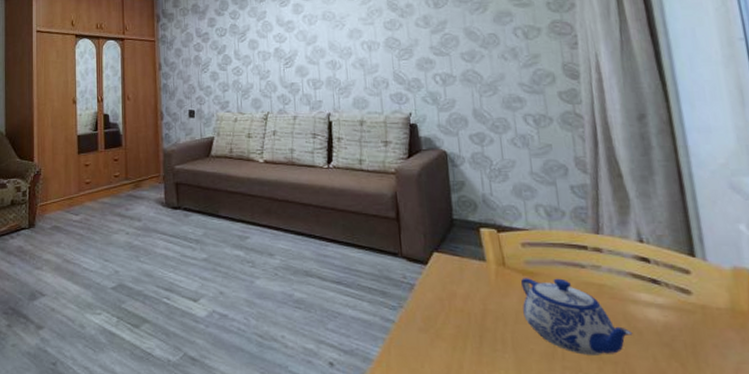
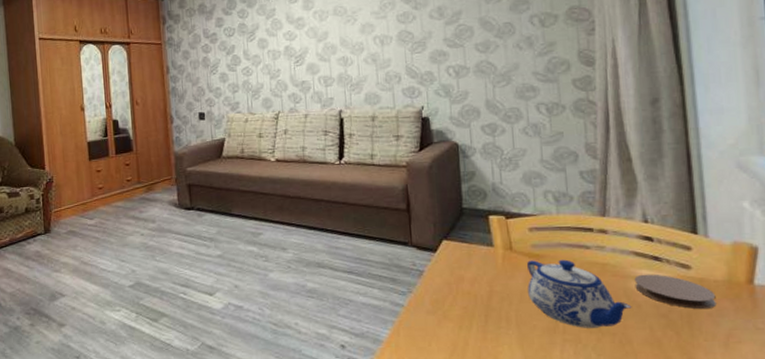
coaster: none [633,298,721,340] -> present [634,274,716,310]

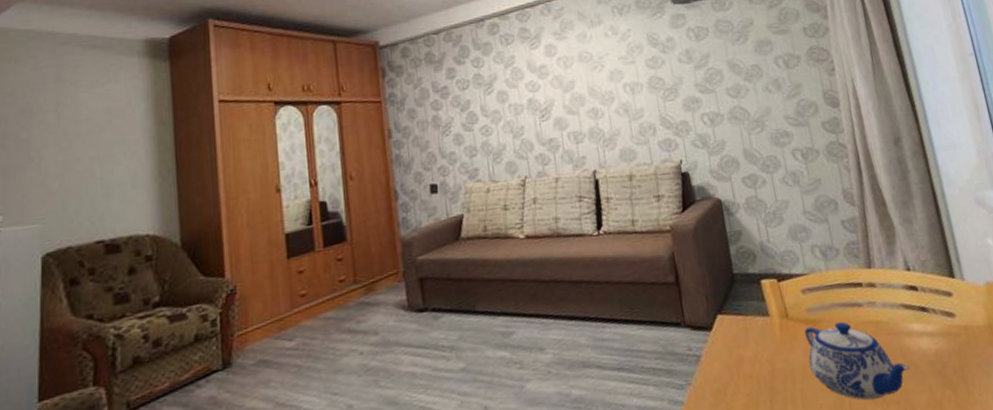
coaster: present [634,274,716,310] -> none [907,326,983,361]

